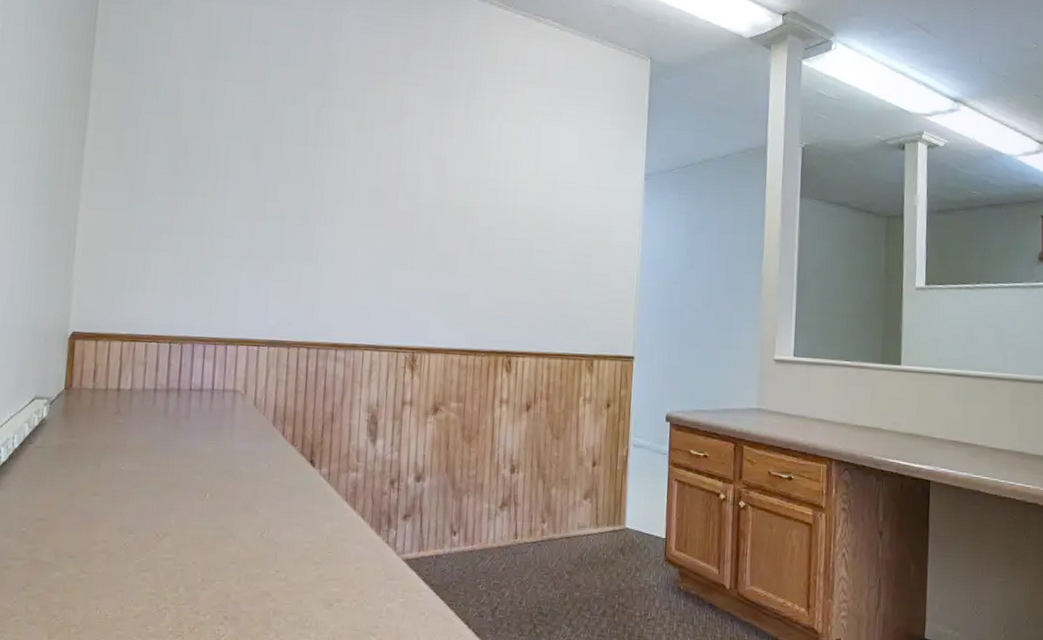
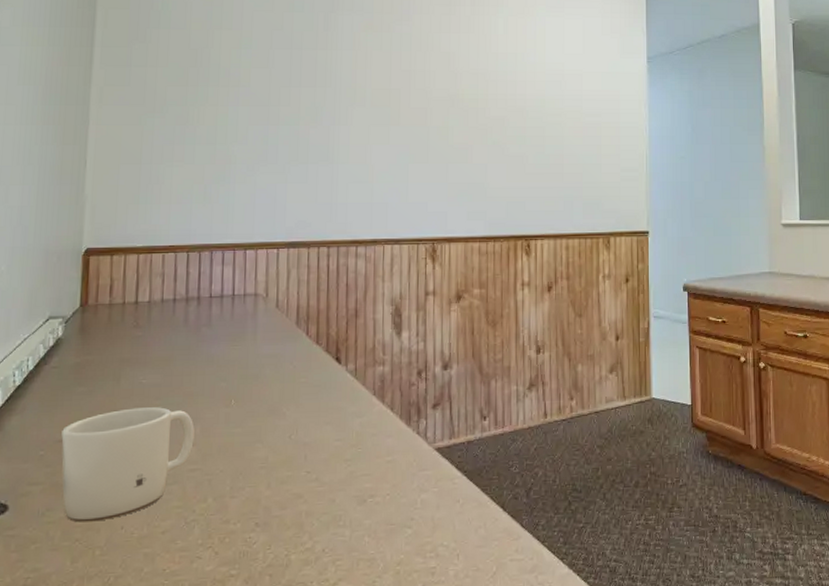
mug: none [41,493,170,601] -> present [61,407,195,523]

